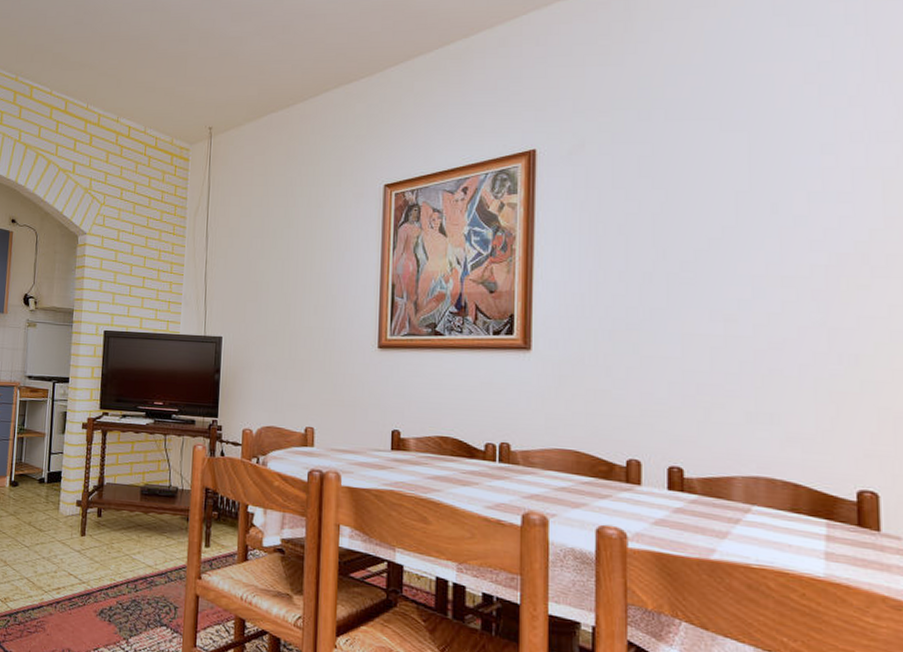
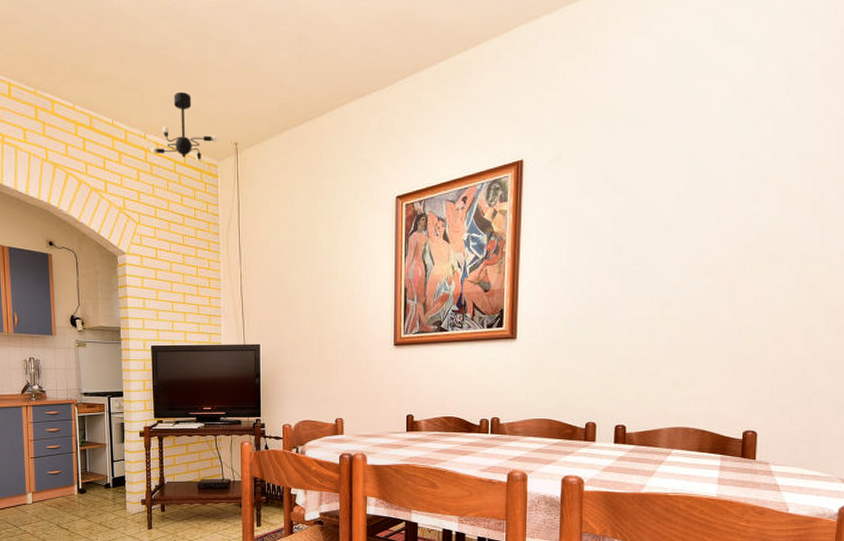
ceiling light fixture: none [122,79,192,146] -> present [151,92,218,162]

